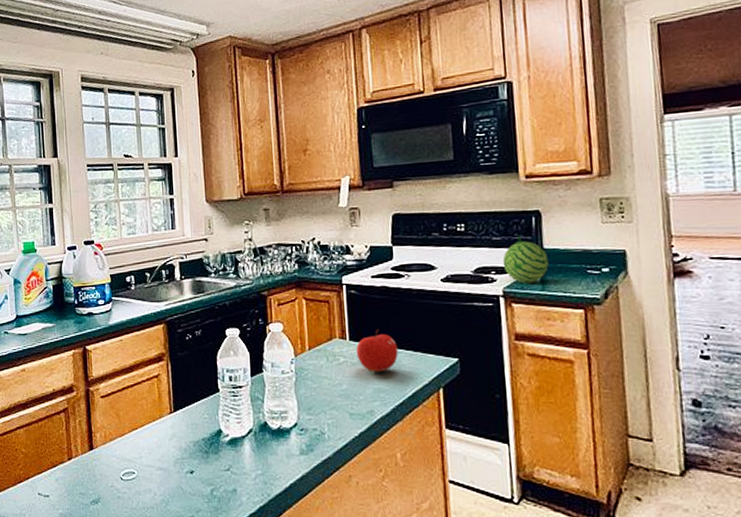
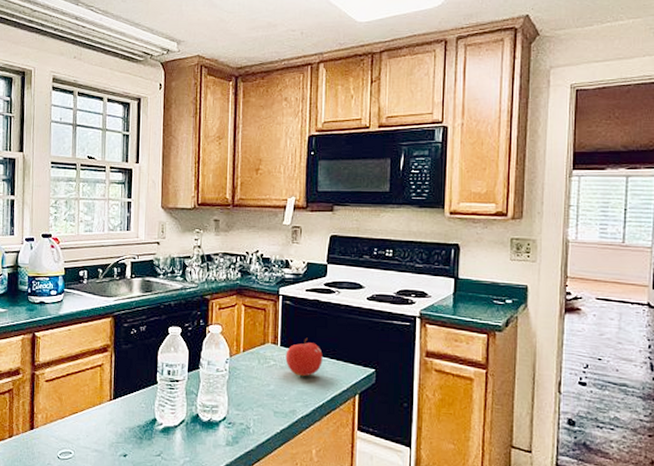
fruit: present [502,236,549,284] -> none [422,265,462,308]

